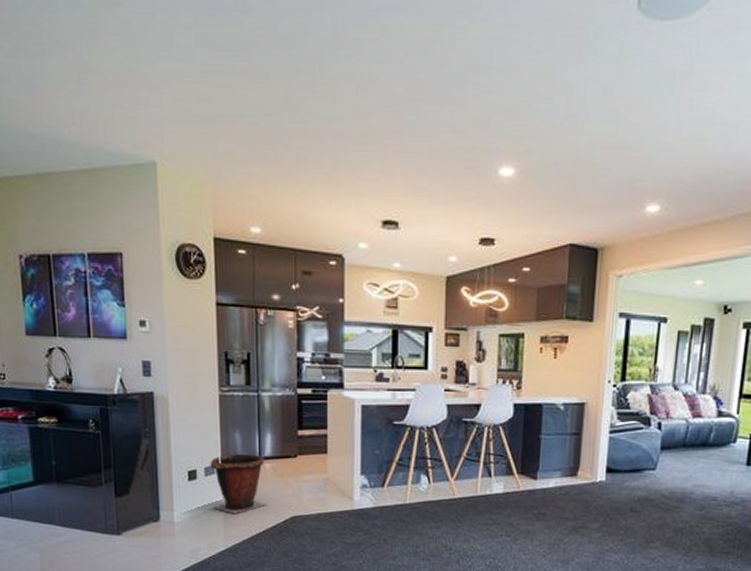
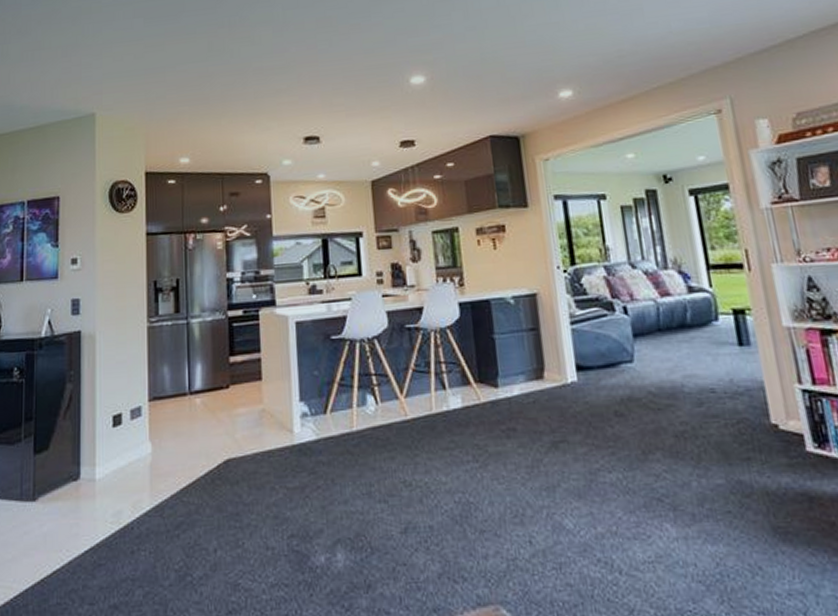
waste bin: present [210,453,267,513] -> none [136,389,198,462]

